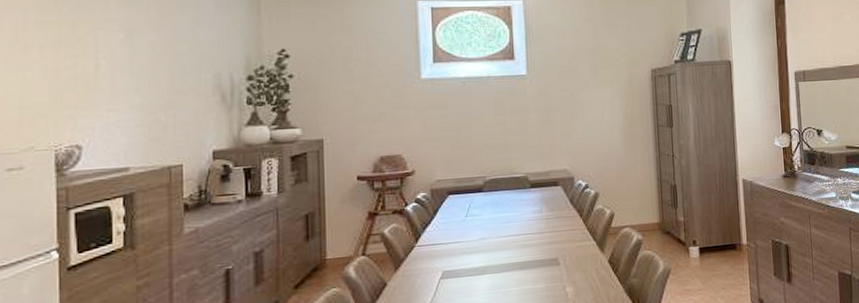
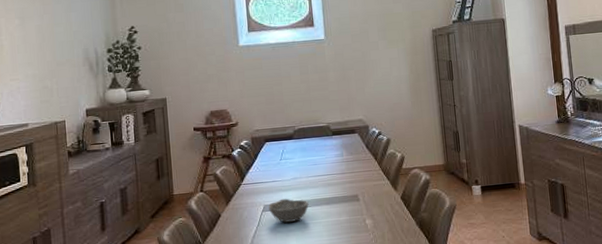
bowl: none [448,262,498,292] -> present [268,198,309,223]

